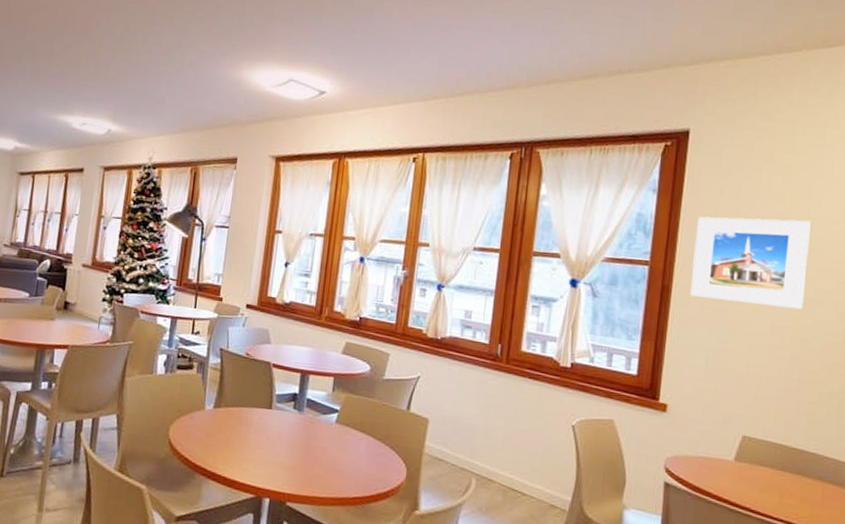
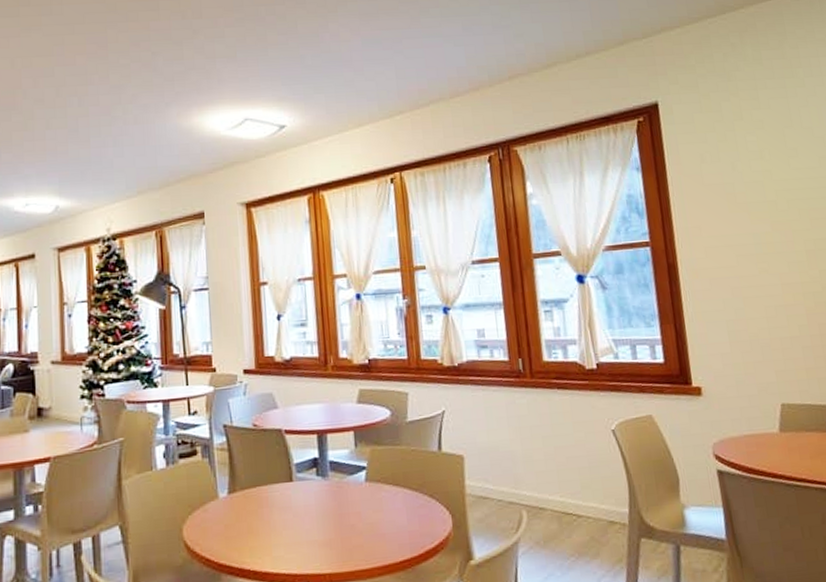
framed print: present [689,216,812,310] -> none [686,172,807,270]

